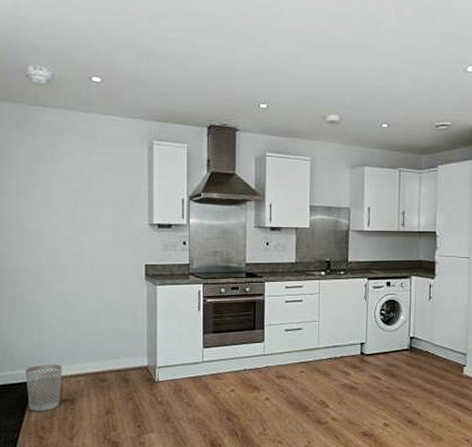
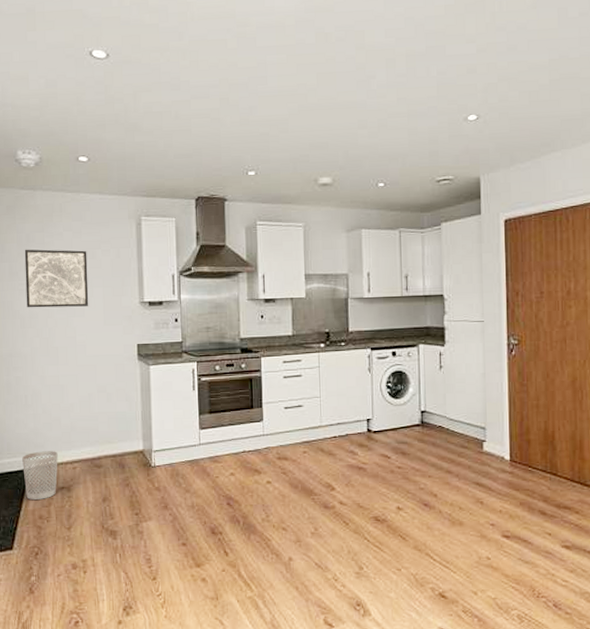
wall art: none [33,165,98,225] -> present [24,249,89,308]

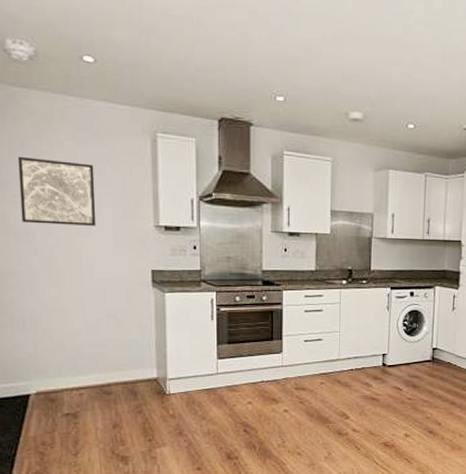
wastebasket: present [22,451,58,500] -> none [20,377,63,426]

